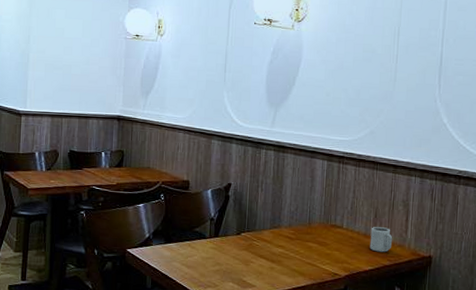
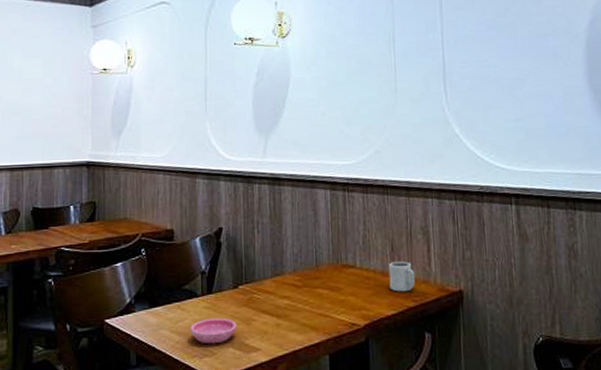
saucer: none [198,257,237,278] -> present [190,317,237,344]

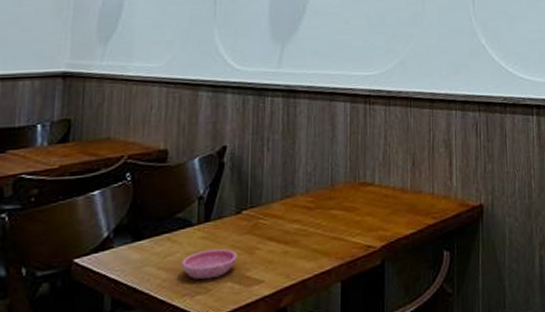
cup: present [388,261,416,292] -> none [409,177,436,210]

